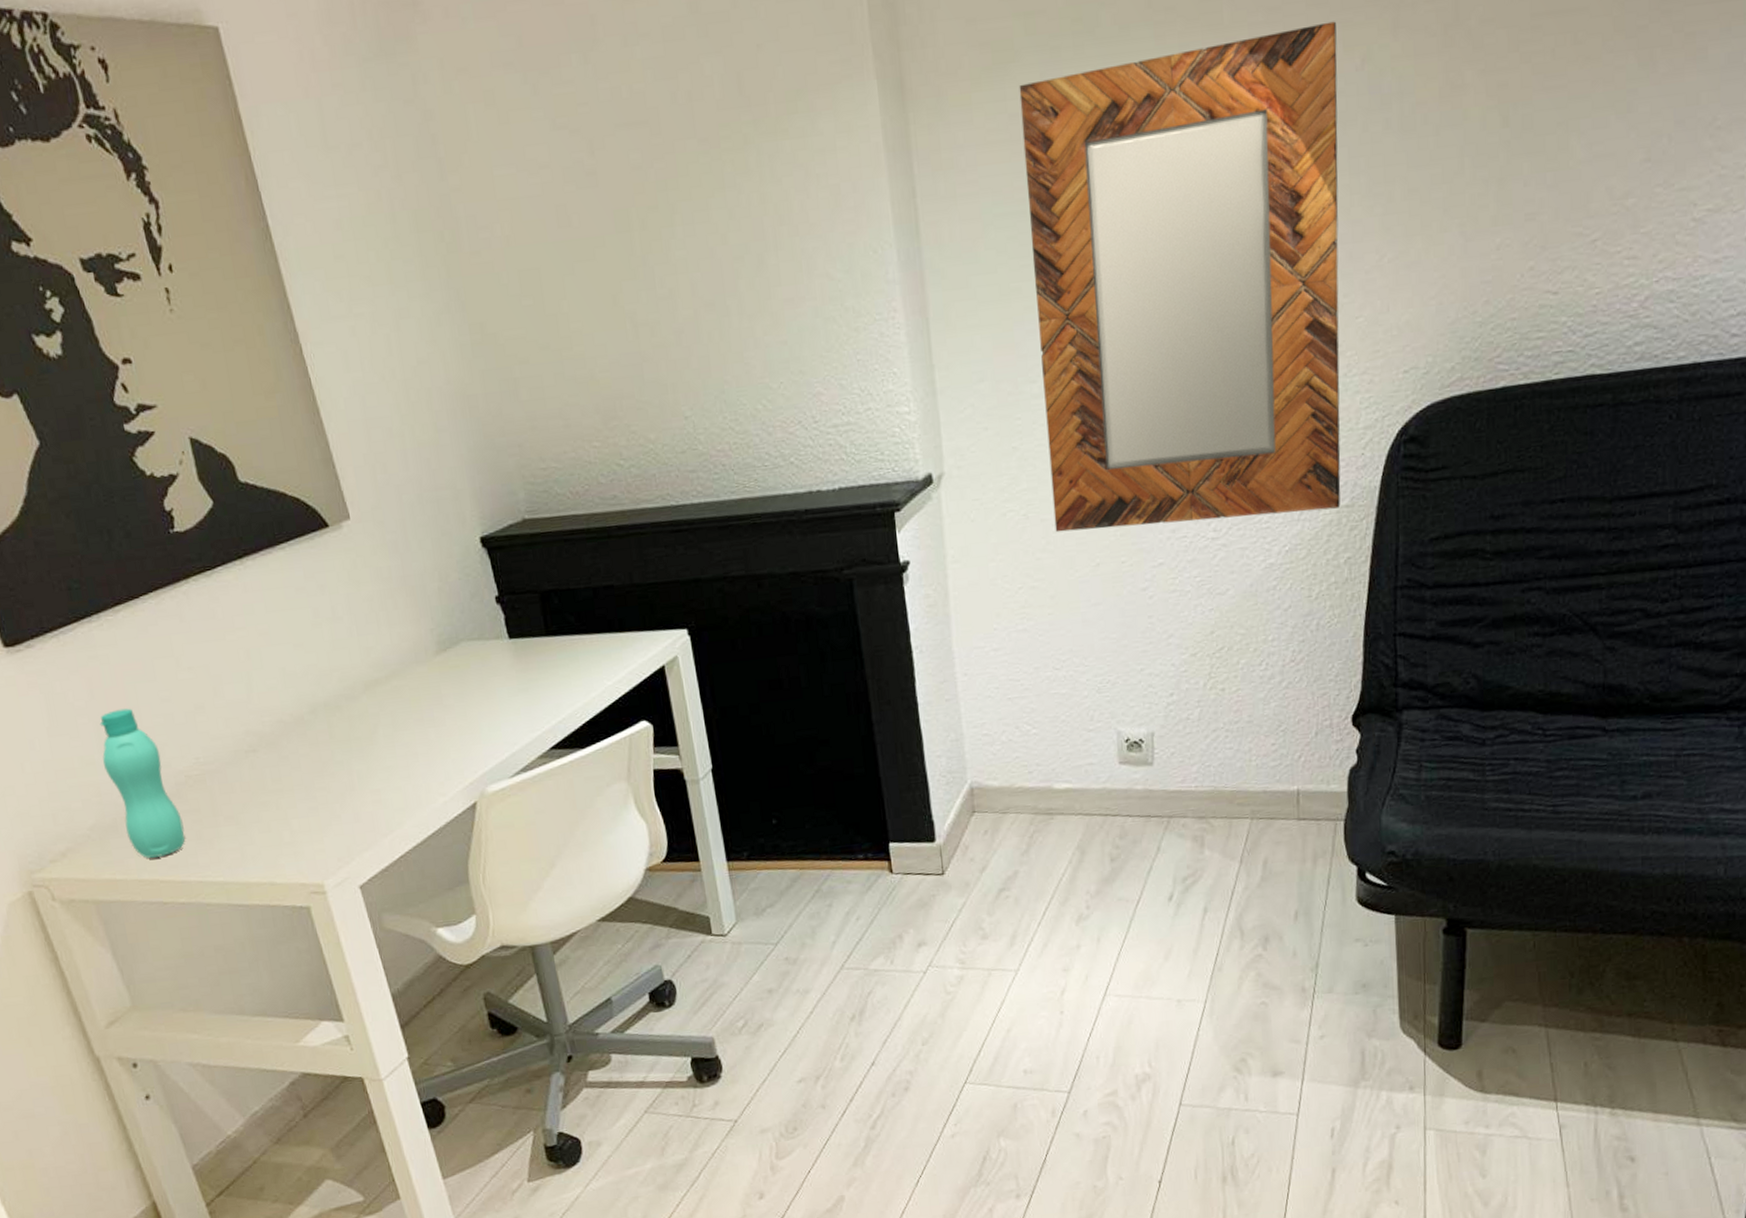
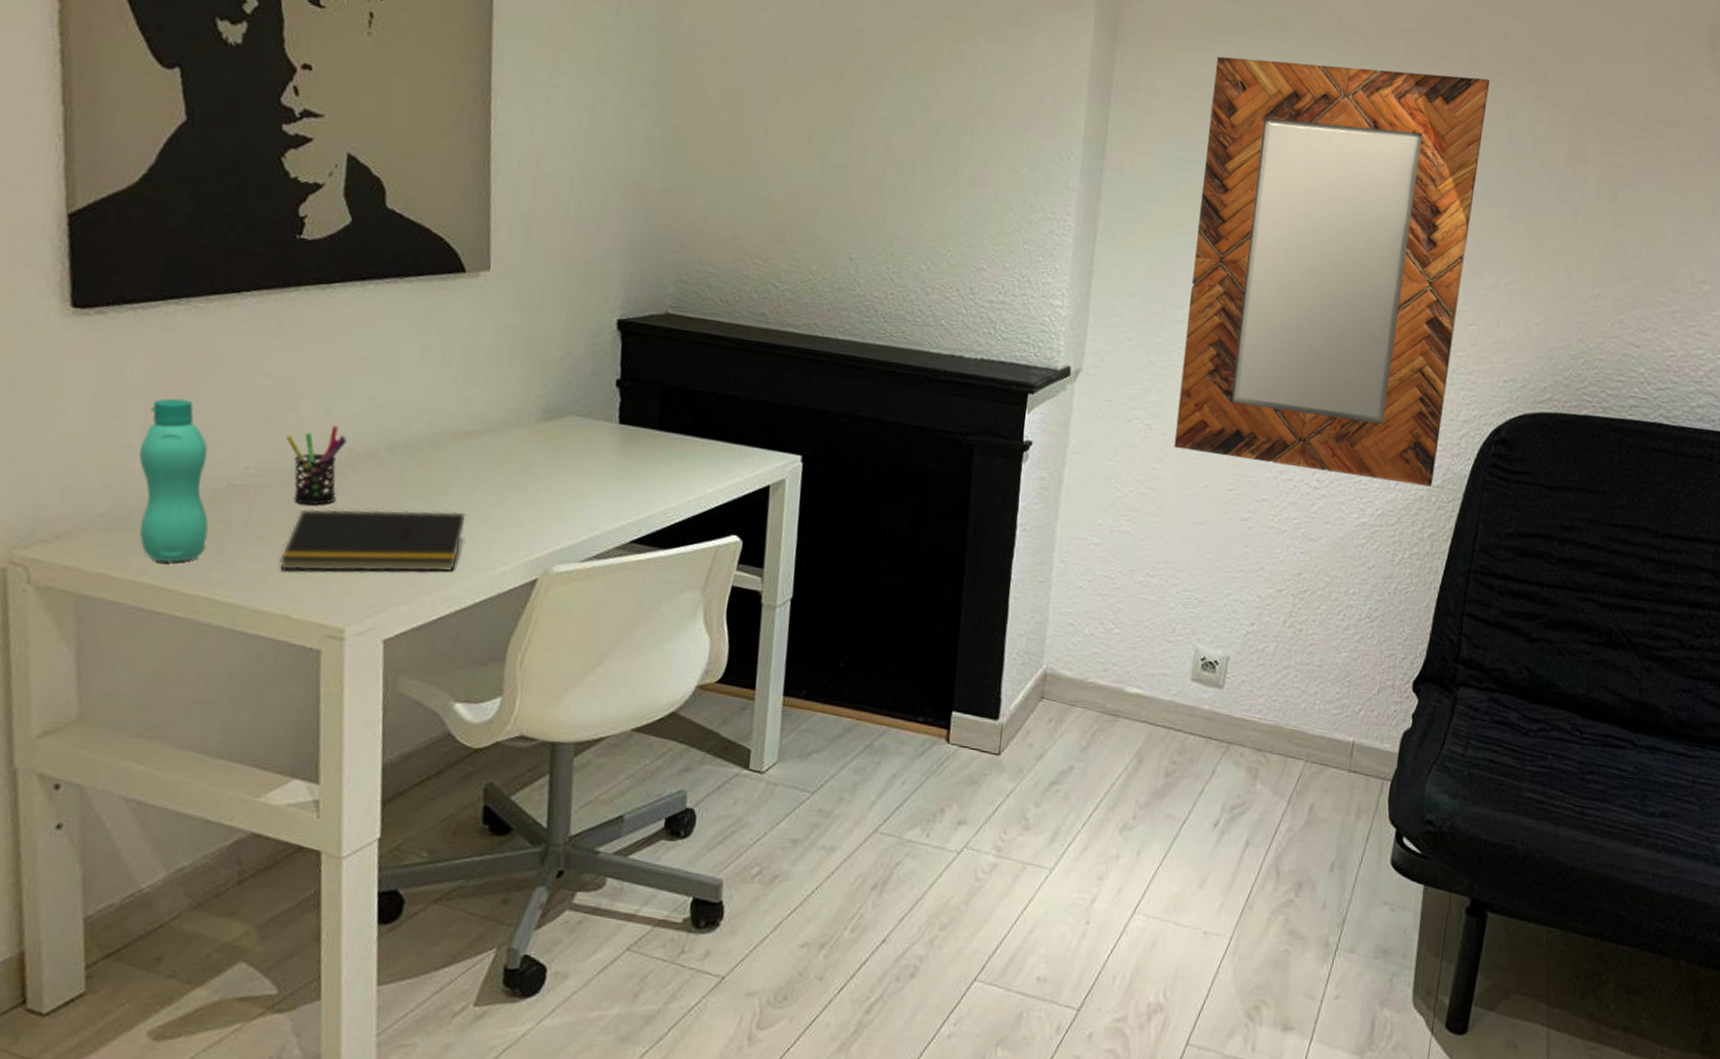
pen holder: none [221,701,280,780] -> present [286,425,347,505]
notepad: none [250,756,401,843] -> present [279,508,465,572]

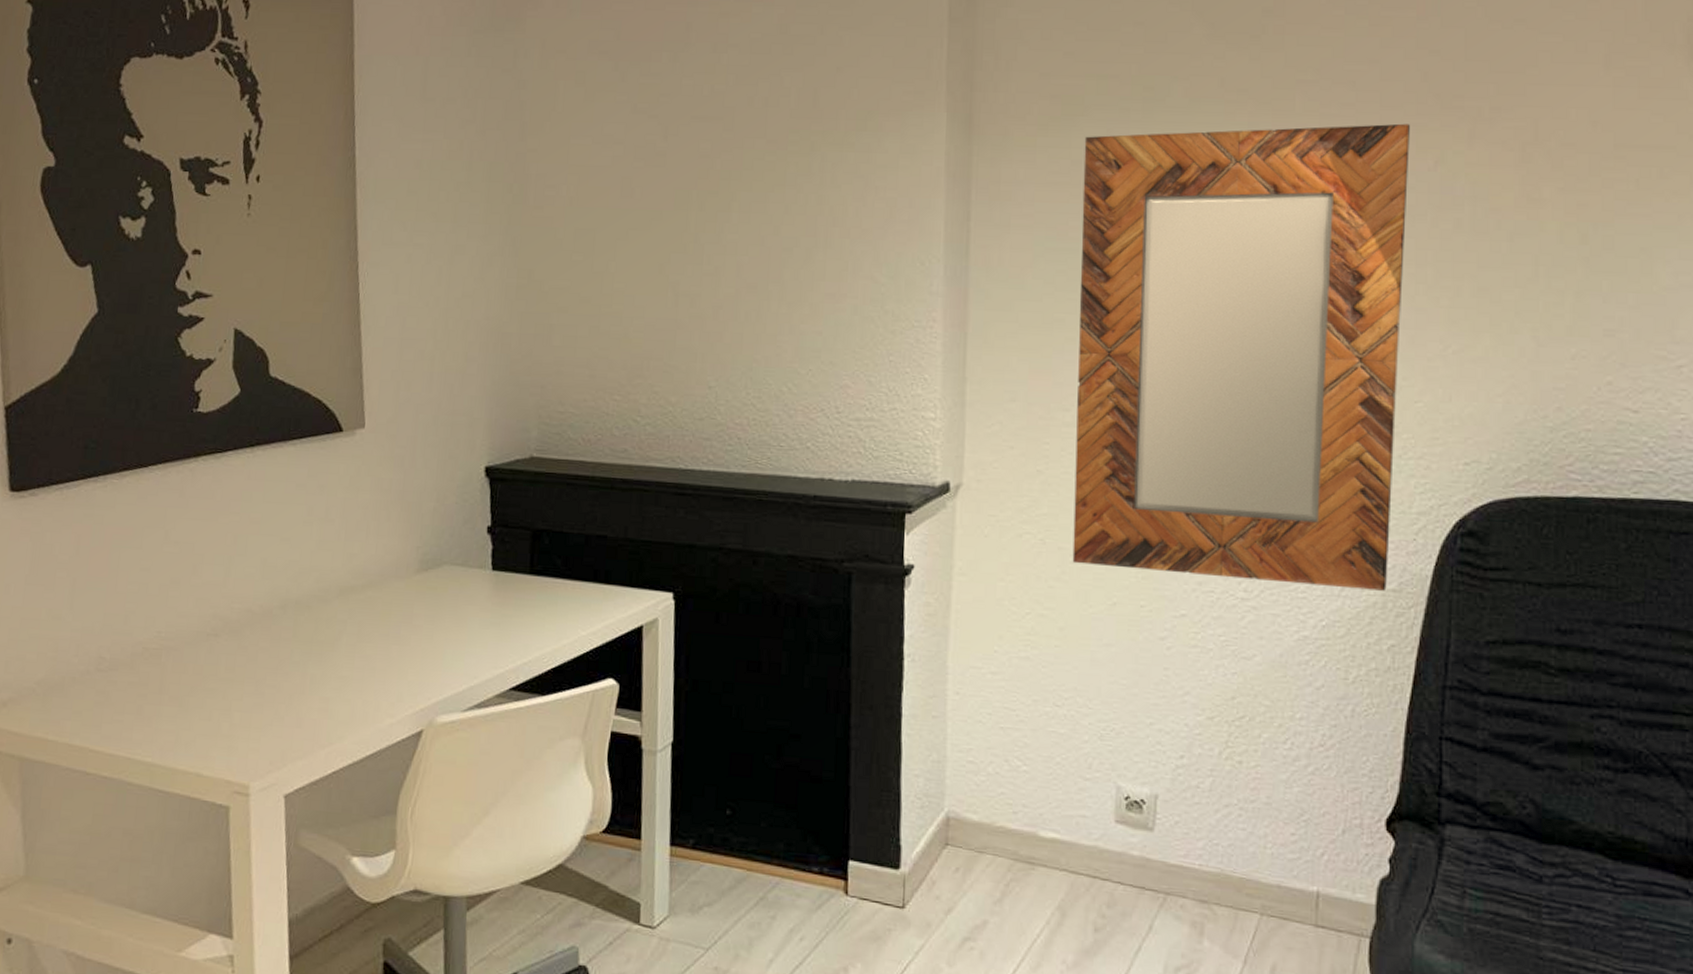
bottle: present [139,398,209,563] -> none [68,570,128,725]
notepad: present [279,508,465,572] -> none [190,665,353,730]
pen holder: present [286,425,347,505] -> none [191,587,245,665]

